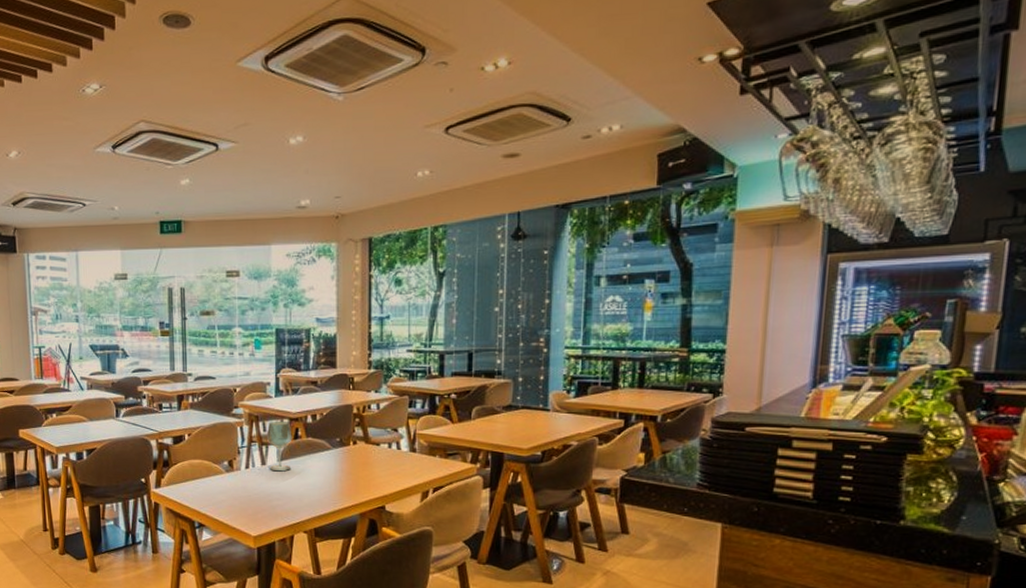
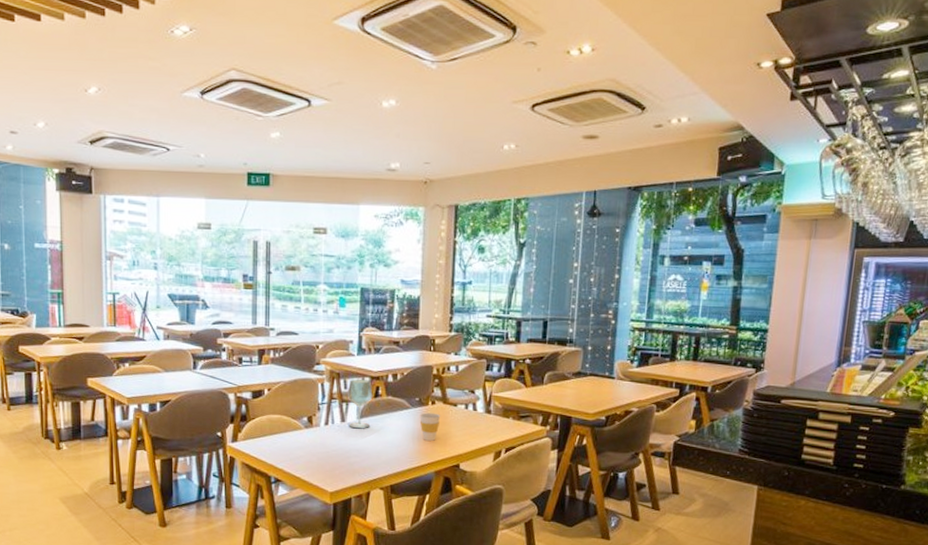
cup: none [341,453,363,483] -> present [420,412,441,442]

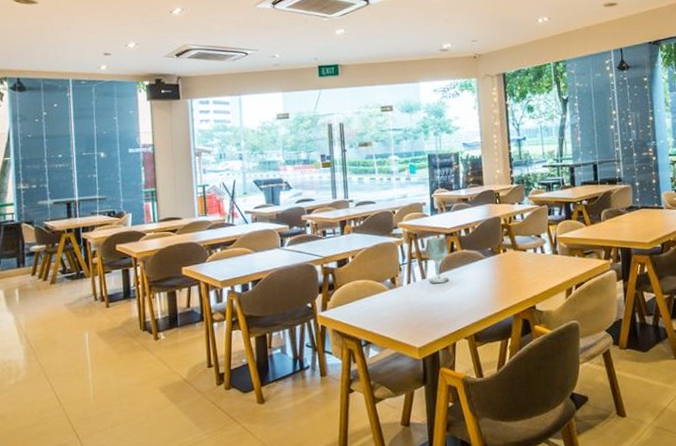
cup: present [420,412,441,442] -> none [493,260,513,288]

